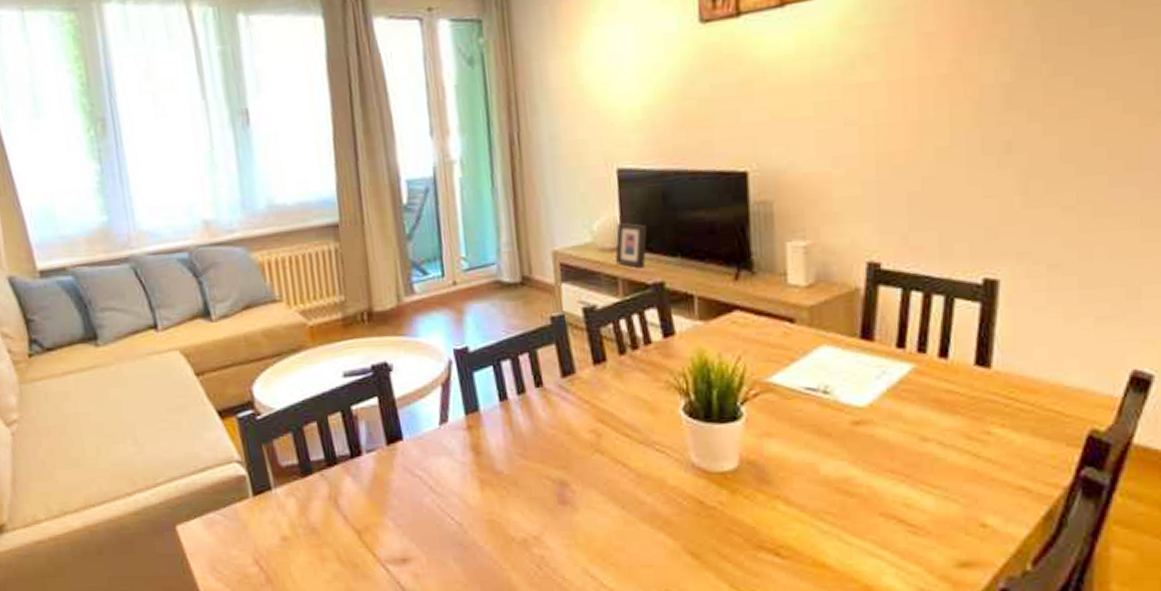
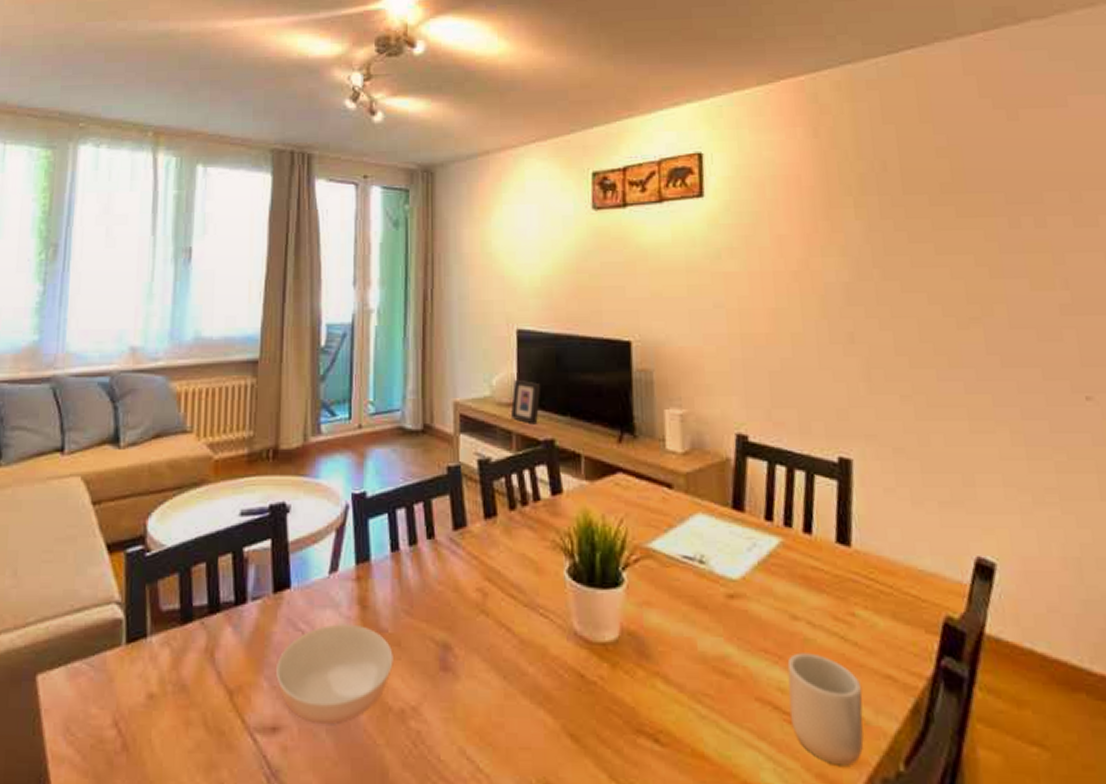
bowl: none [399,468,512,555] -> present [276,624,393,725]
mug: none [914,470,993,568] -> present [787,652,864,766]

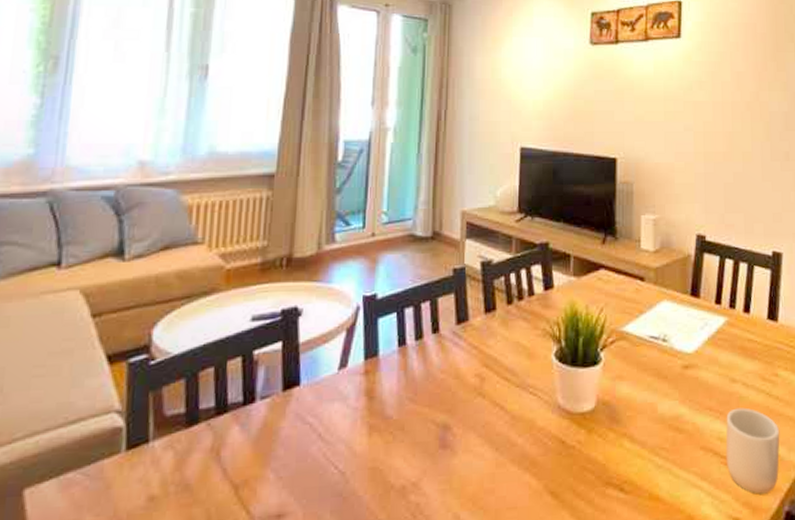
bowl: present [276,624,393,725] -> none [283,414,397,508]
picture frame: present [510,379,541,423] -> none [511,191,539,229]

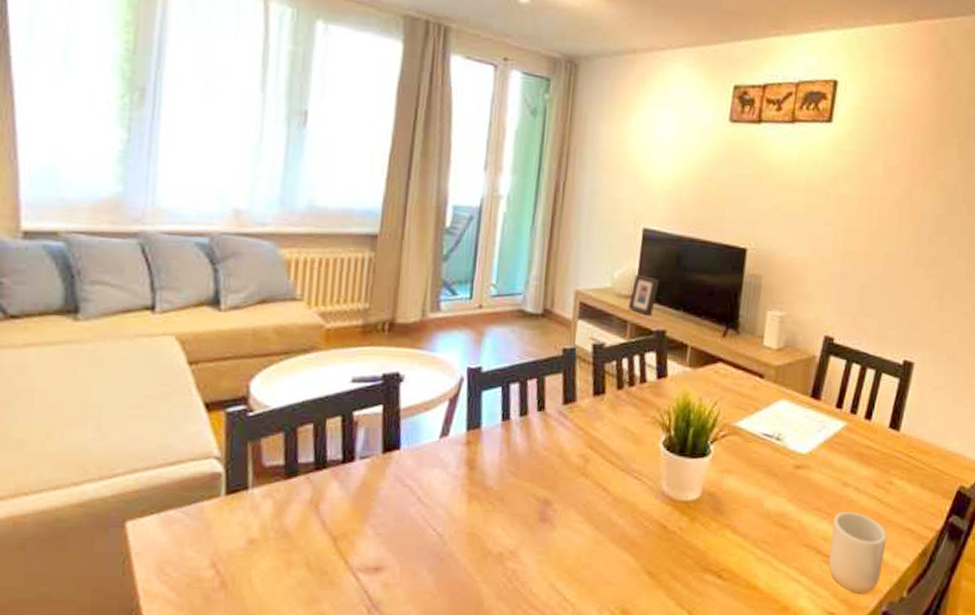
picture frame: none [511,191,539,229] -> present [627,274,660,315]

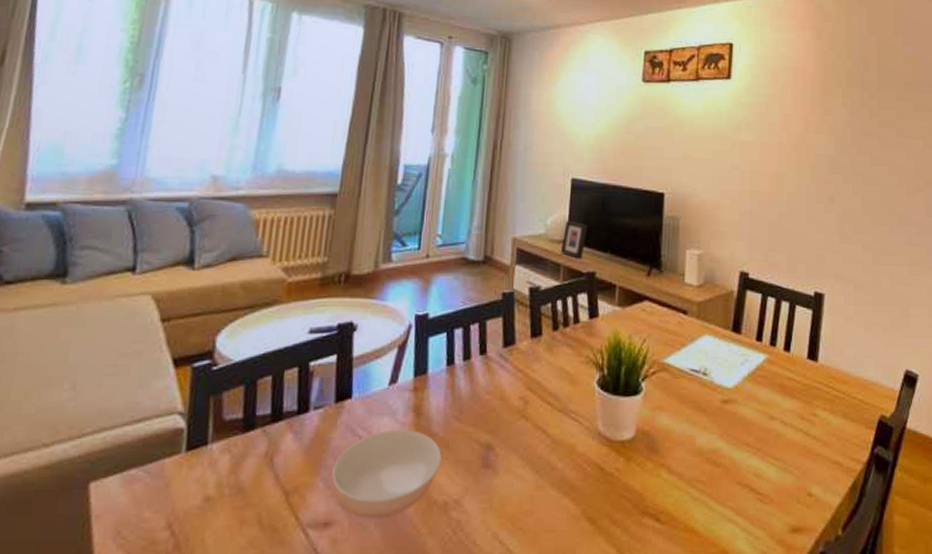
bowl: none [381,481,497,566] -> present [332,429,442,519]
mug: present [828,511,887,593] -> none [762,445,817,533]

